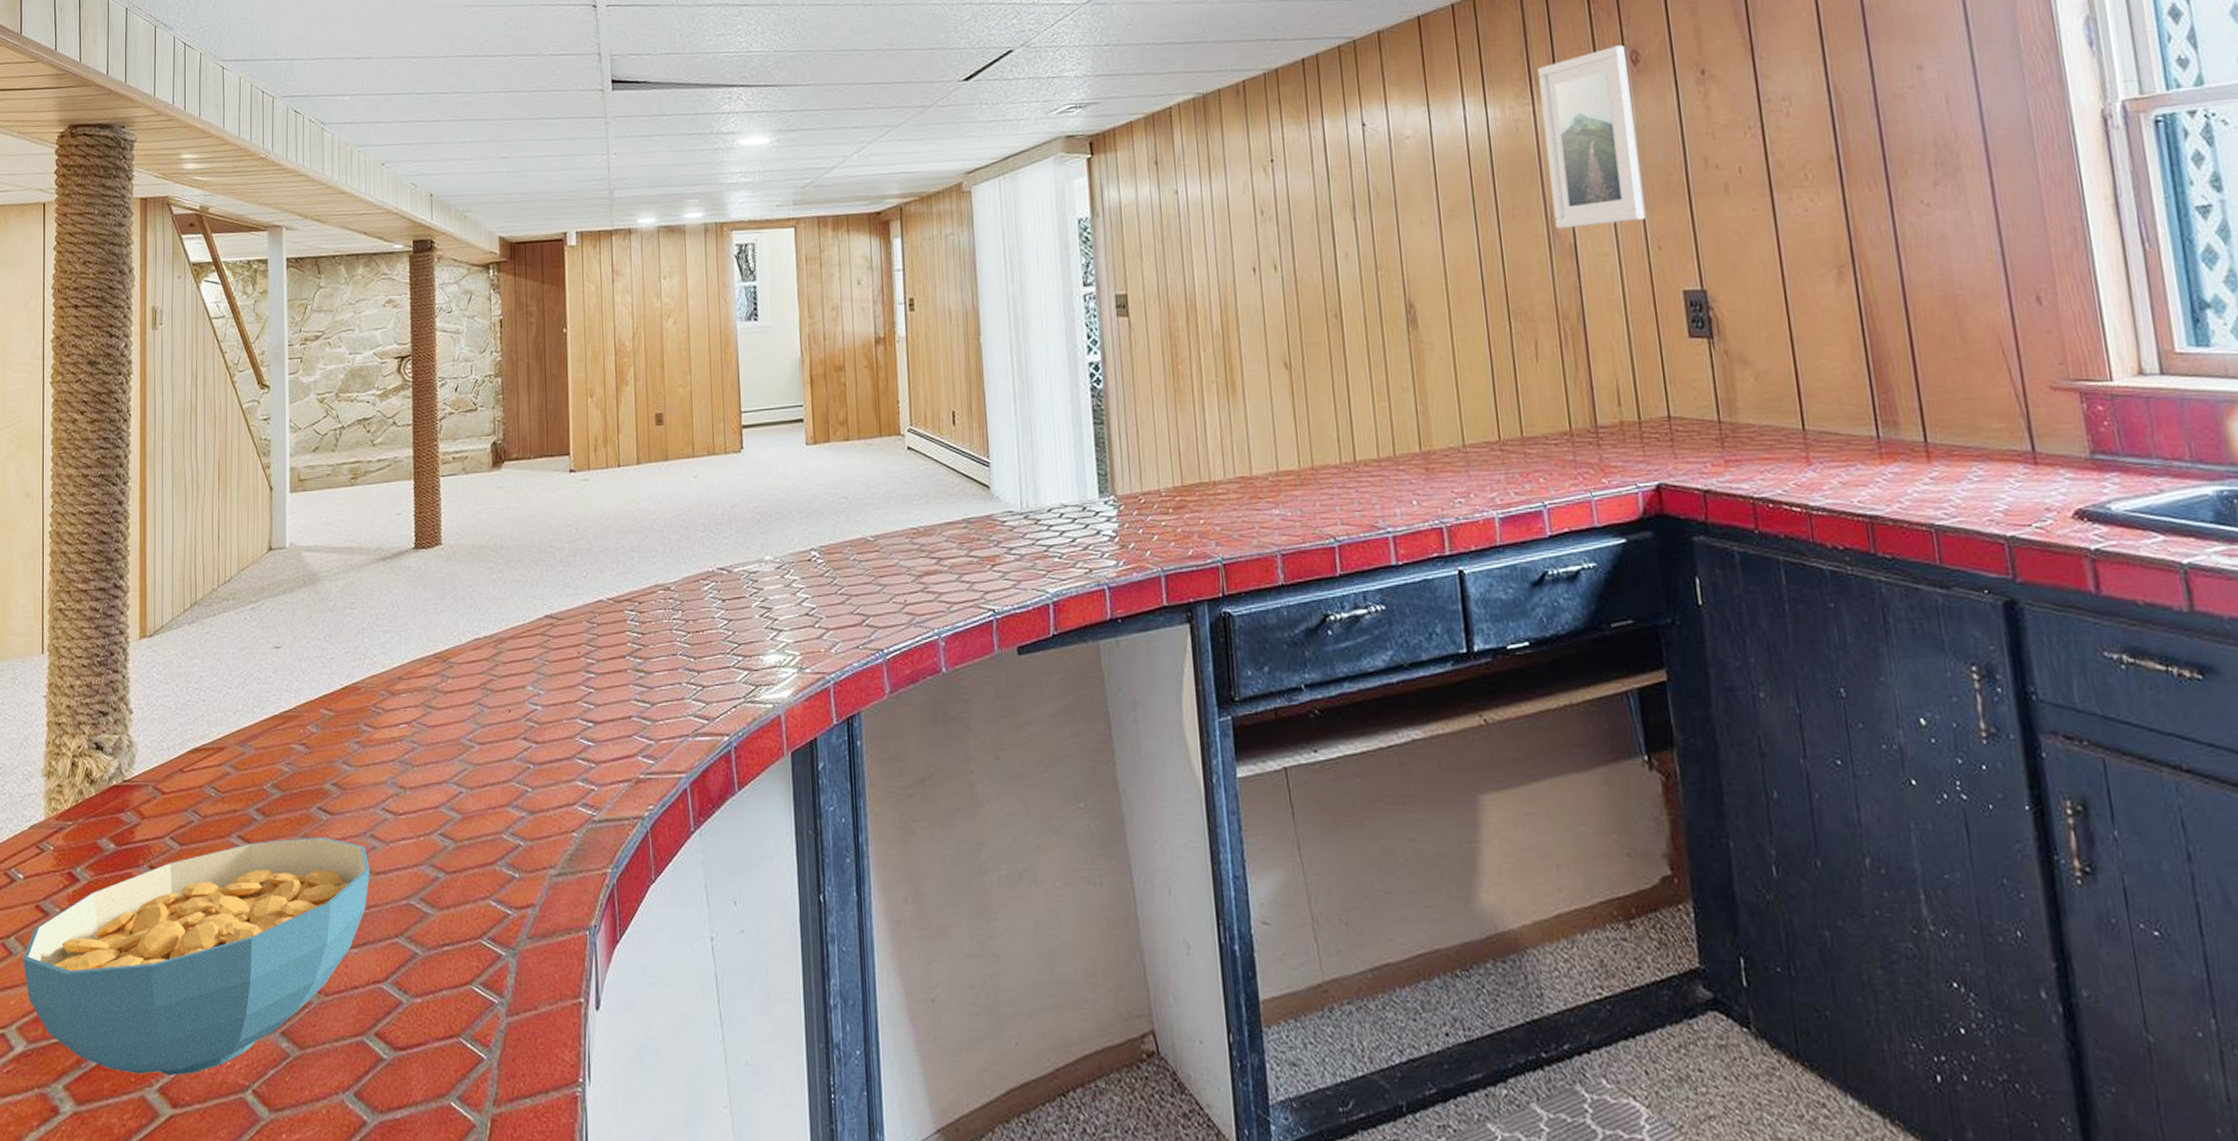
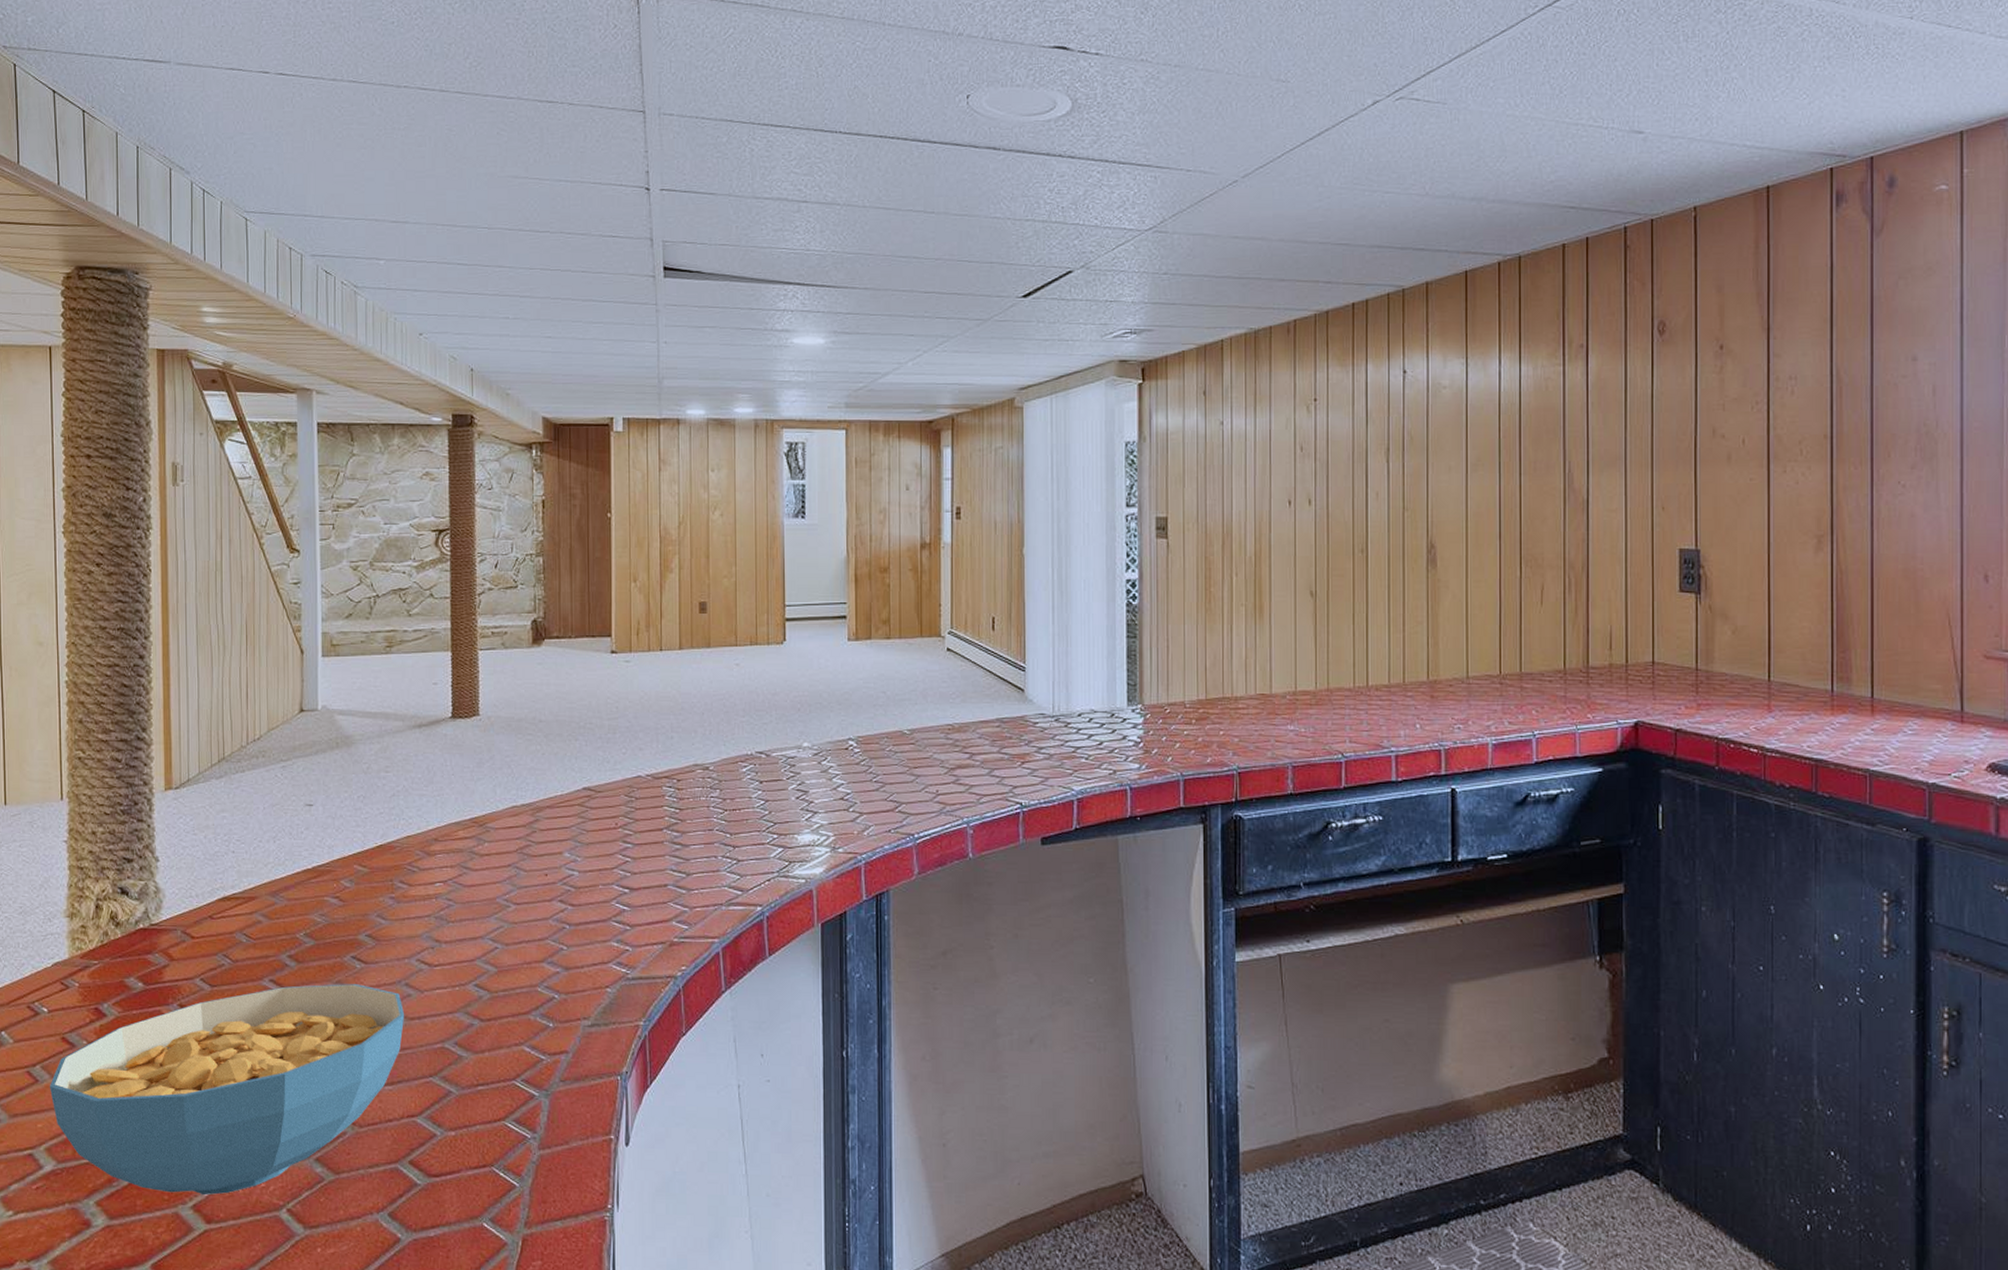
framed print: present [1537,45,1645,229] -> none [1572,315,1653,484]

